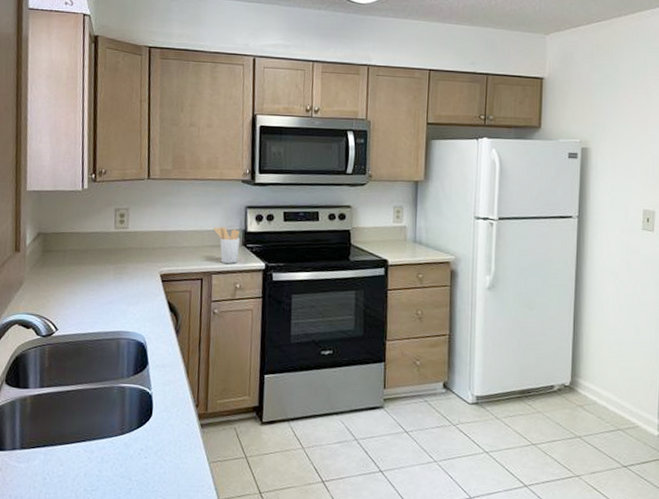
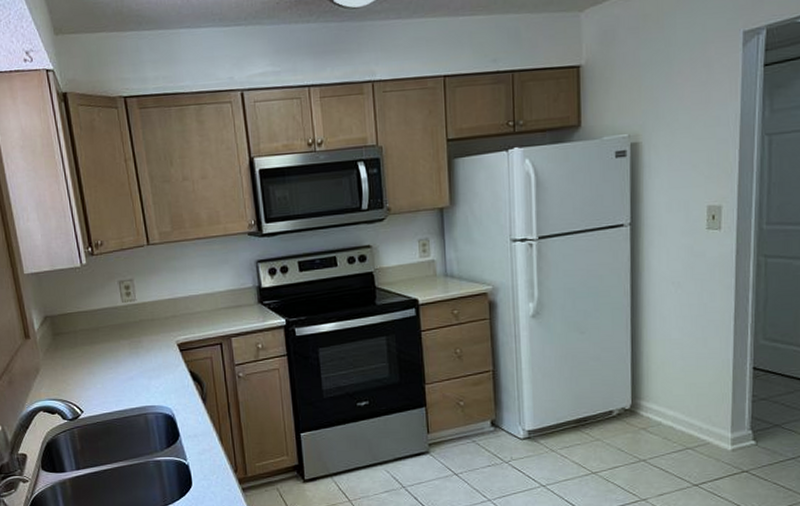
utensil holder: present [213,226,240,264] -> none [225,285,256,324]

